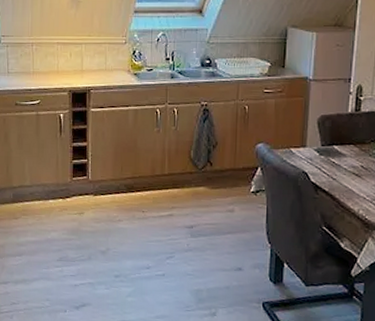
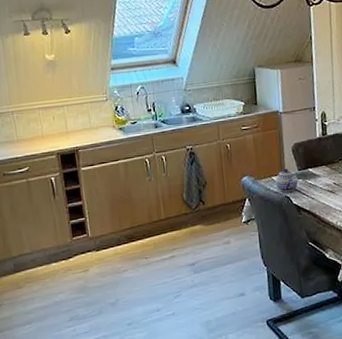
teapot: none [294,142,320,167] -> present [275,169,298,192]

